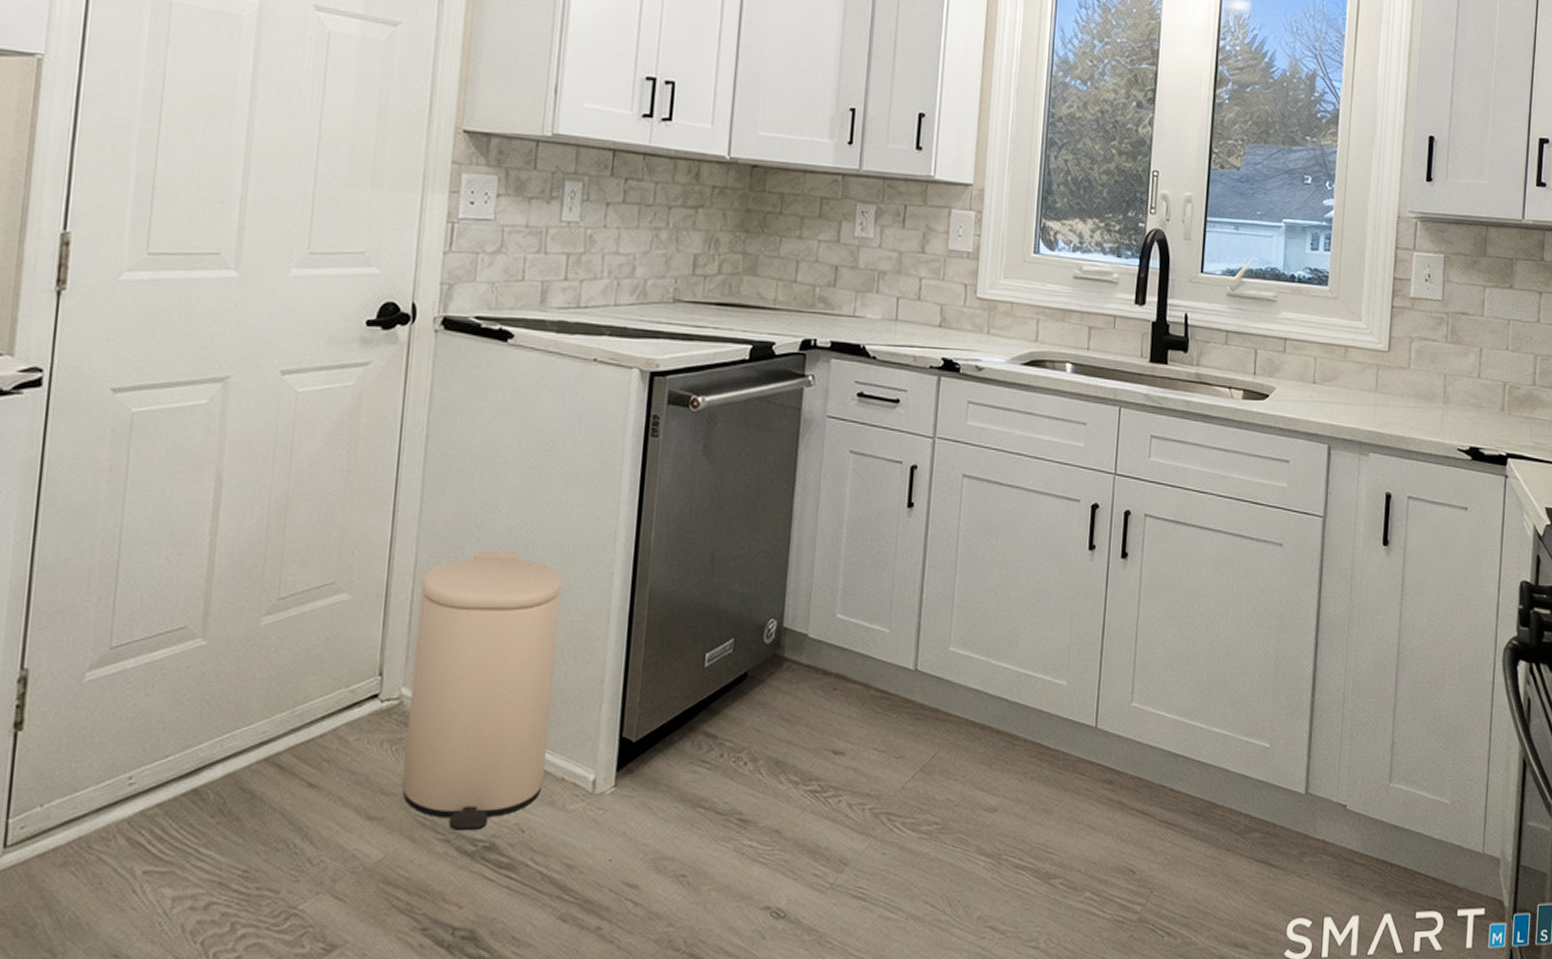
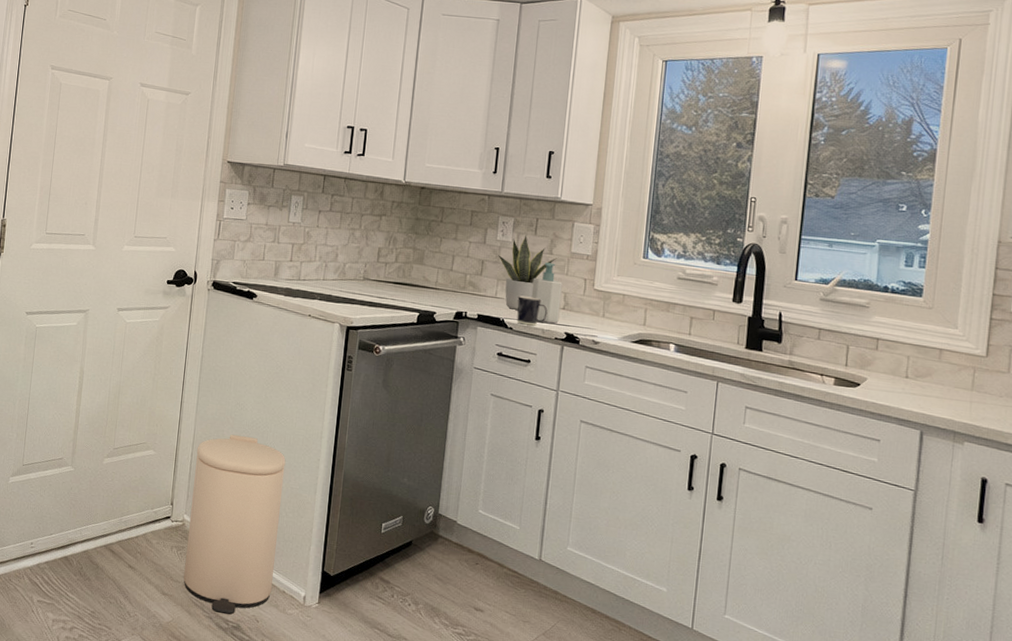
potted plant: none [856,226,933,332] -> present [498,234,559,310]
mug: none [881,311,920,352] -> present [516,295,548,326]
soap bottle: none [899,264,938,347] -> present [531,262,563,324]

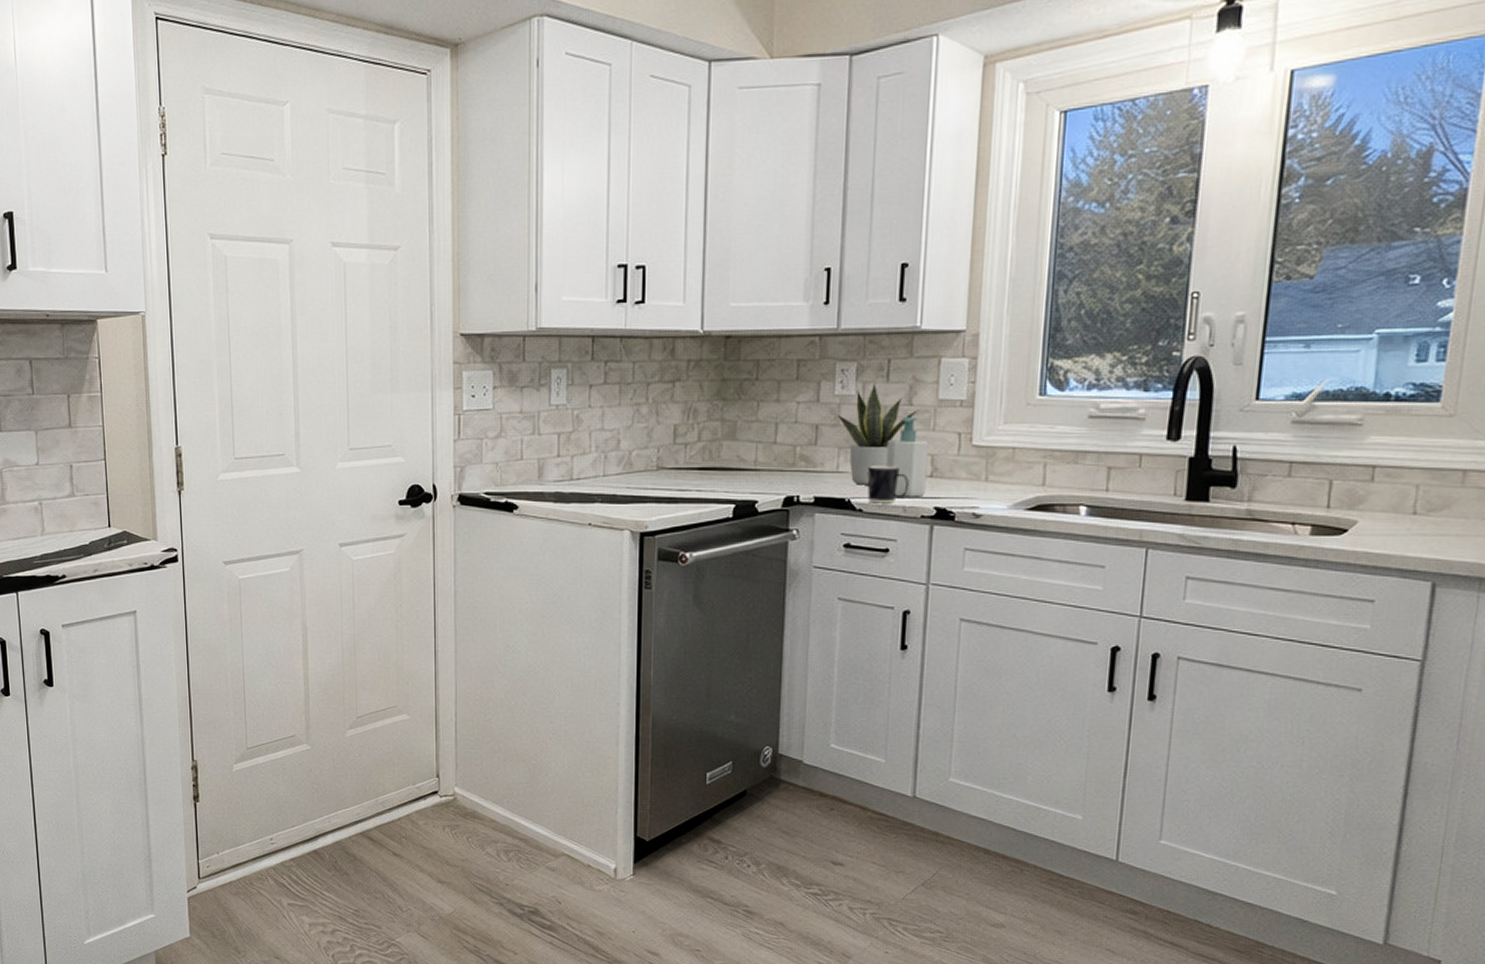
pedal bin: present [183,434,286,615] -> none [461,684,576,899]

